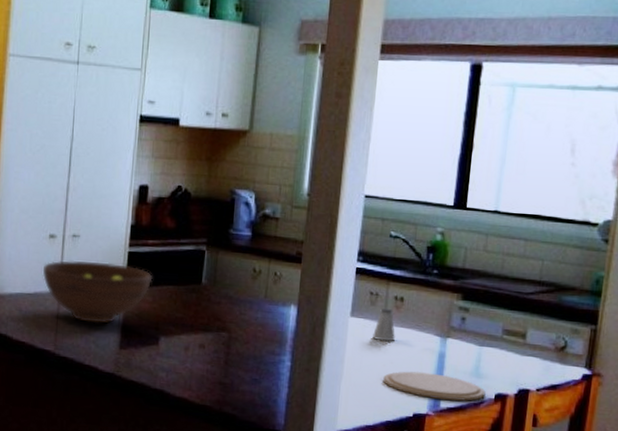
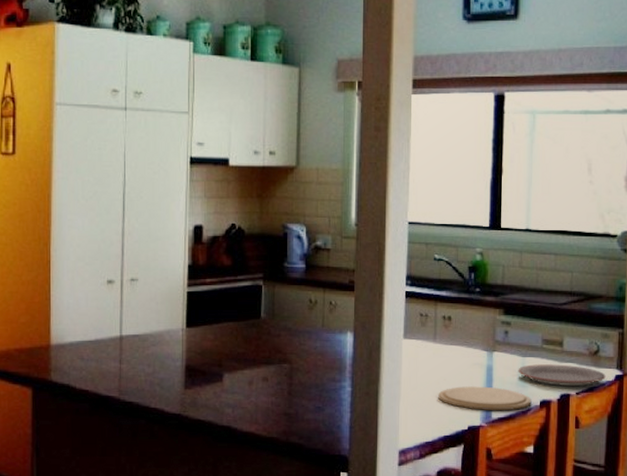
fruit bowl: present [42,260,153,324] -> none [102,304,213,365]
saltshaker: present [372,307,395,342] -> none [425,327,446,360]
plate: none [473,355,572,383] -> present [518,364,606,386]

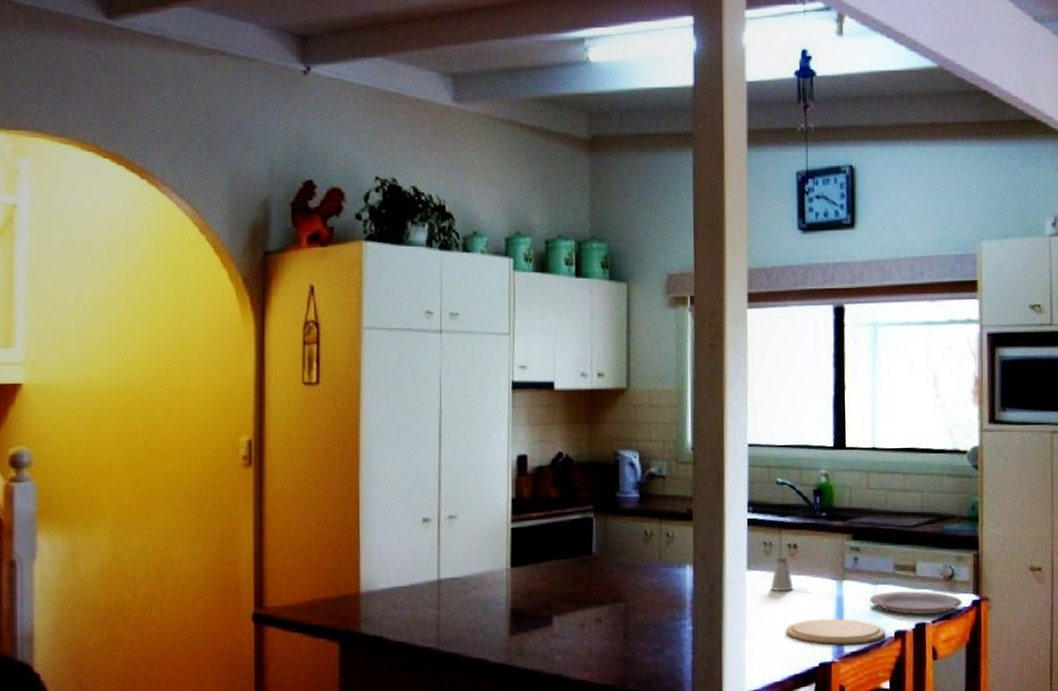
saltshaker: none [425,327,446,360] -> present [771,557,793,592]

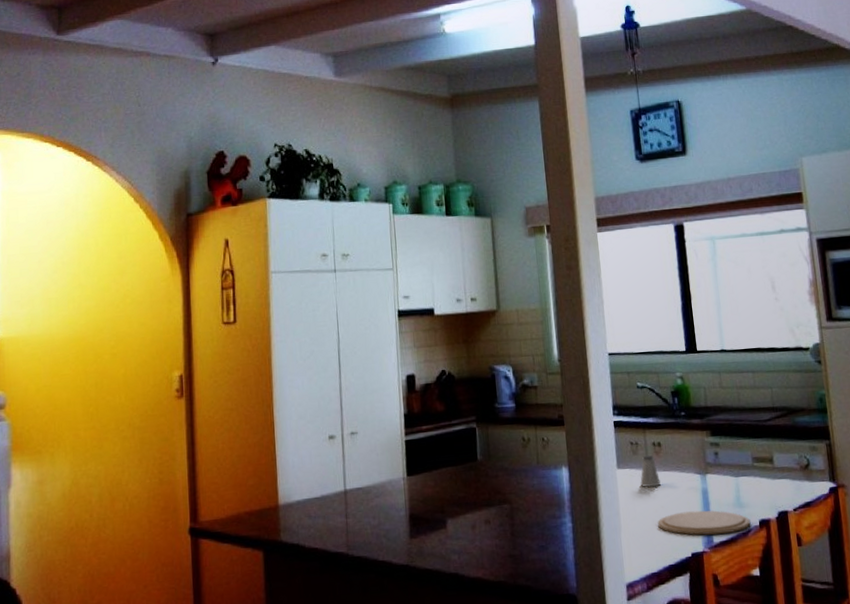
plate: present [870,591,962,615] -> none [732,481,820,504]

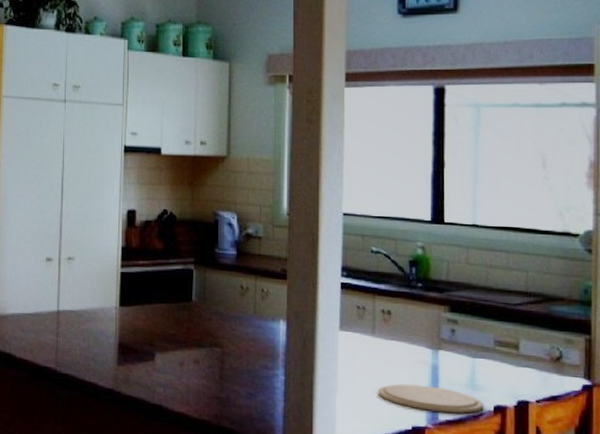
saltshaker: present [640,455,661,488] -> none [363,321,386,355]

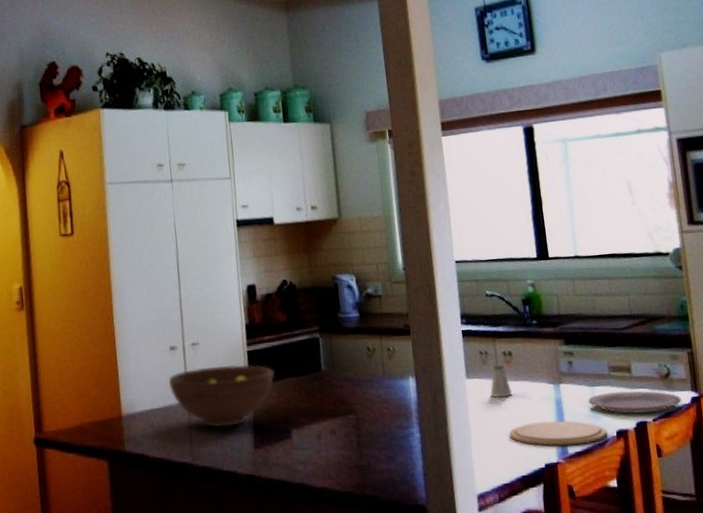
fruit bowl: none [41,282,145,341] -> present [169,364,275,428]
saltshaker: none [363,321,386,355] -> present [490,364,512,398]
plate: none [467,366,571,394] -> present [588,391,682,414]

